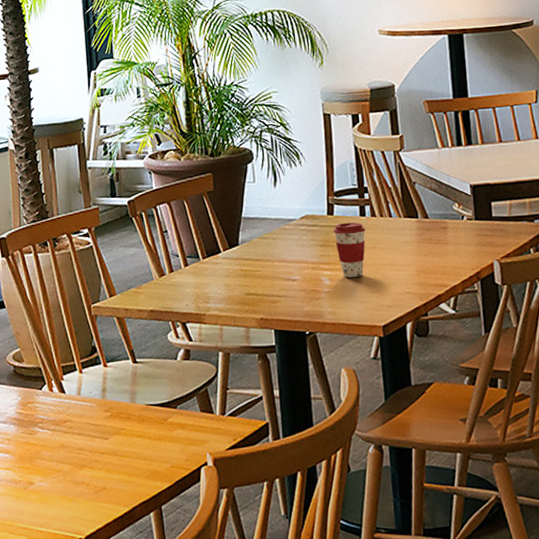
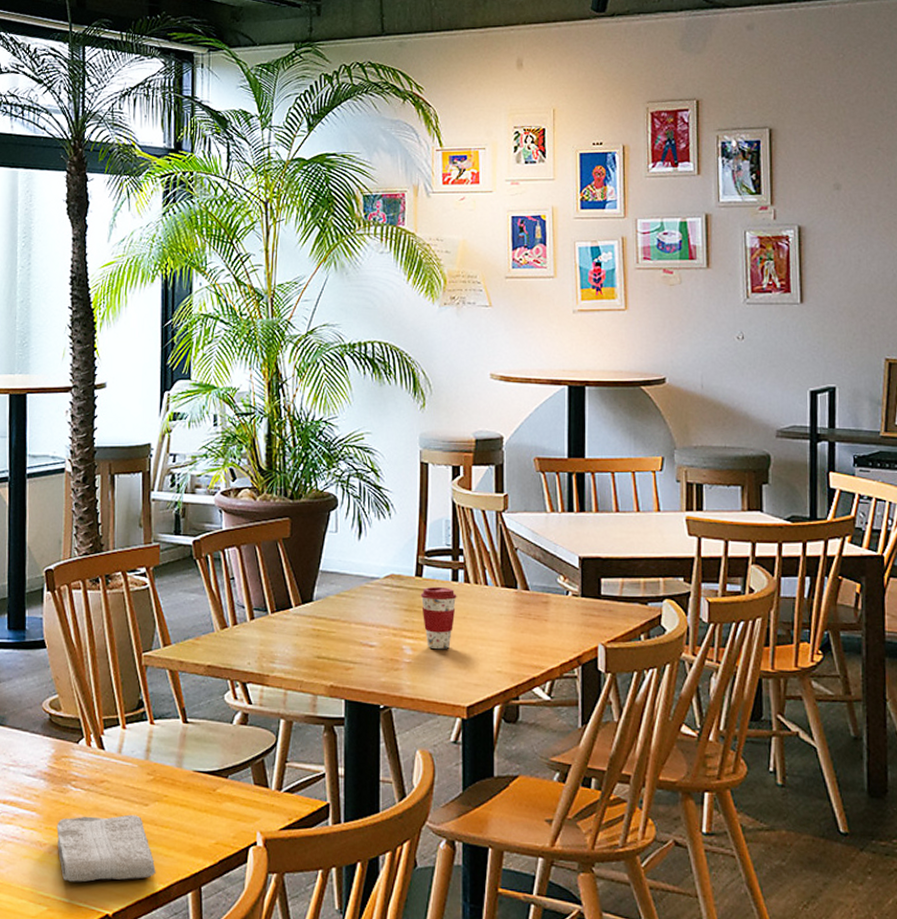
washcloth: none [28,448,120,513] -> present [56,814,156,882]

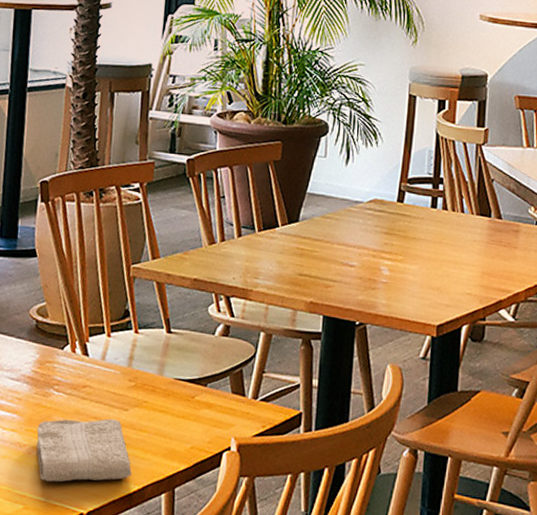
coffee cup: present [420,586,457,650] -> none [400,212,435,272]

